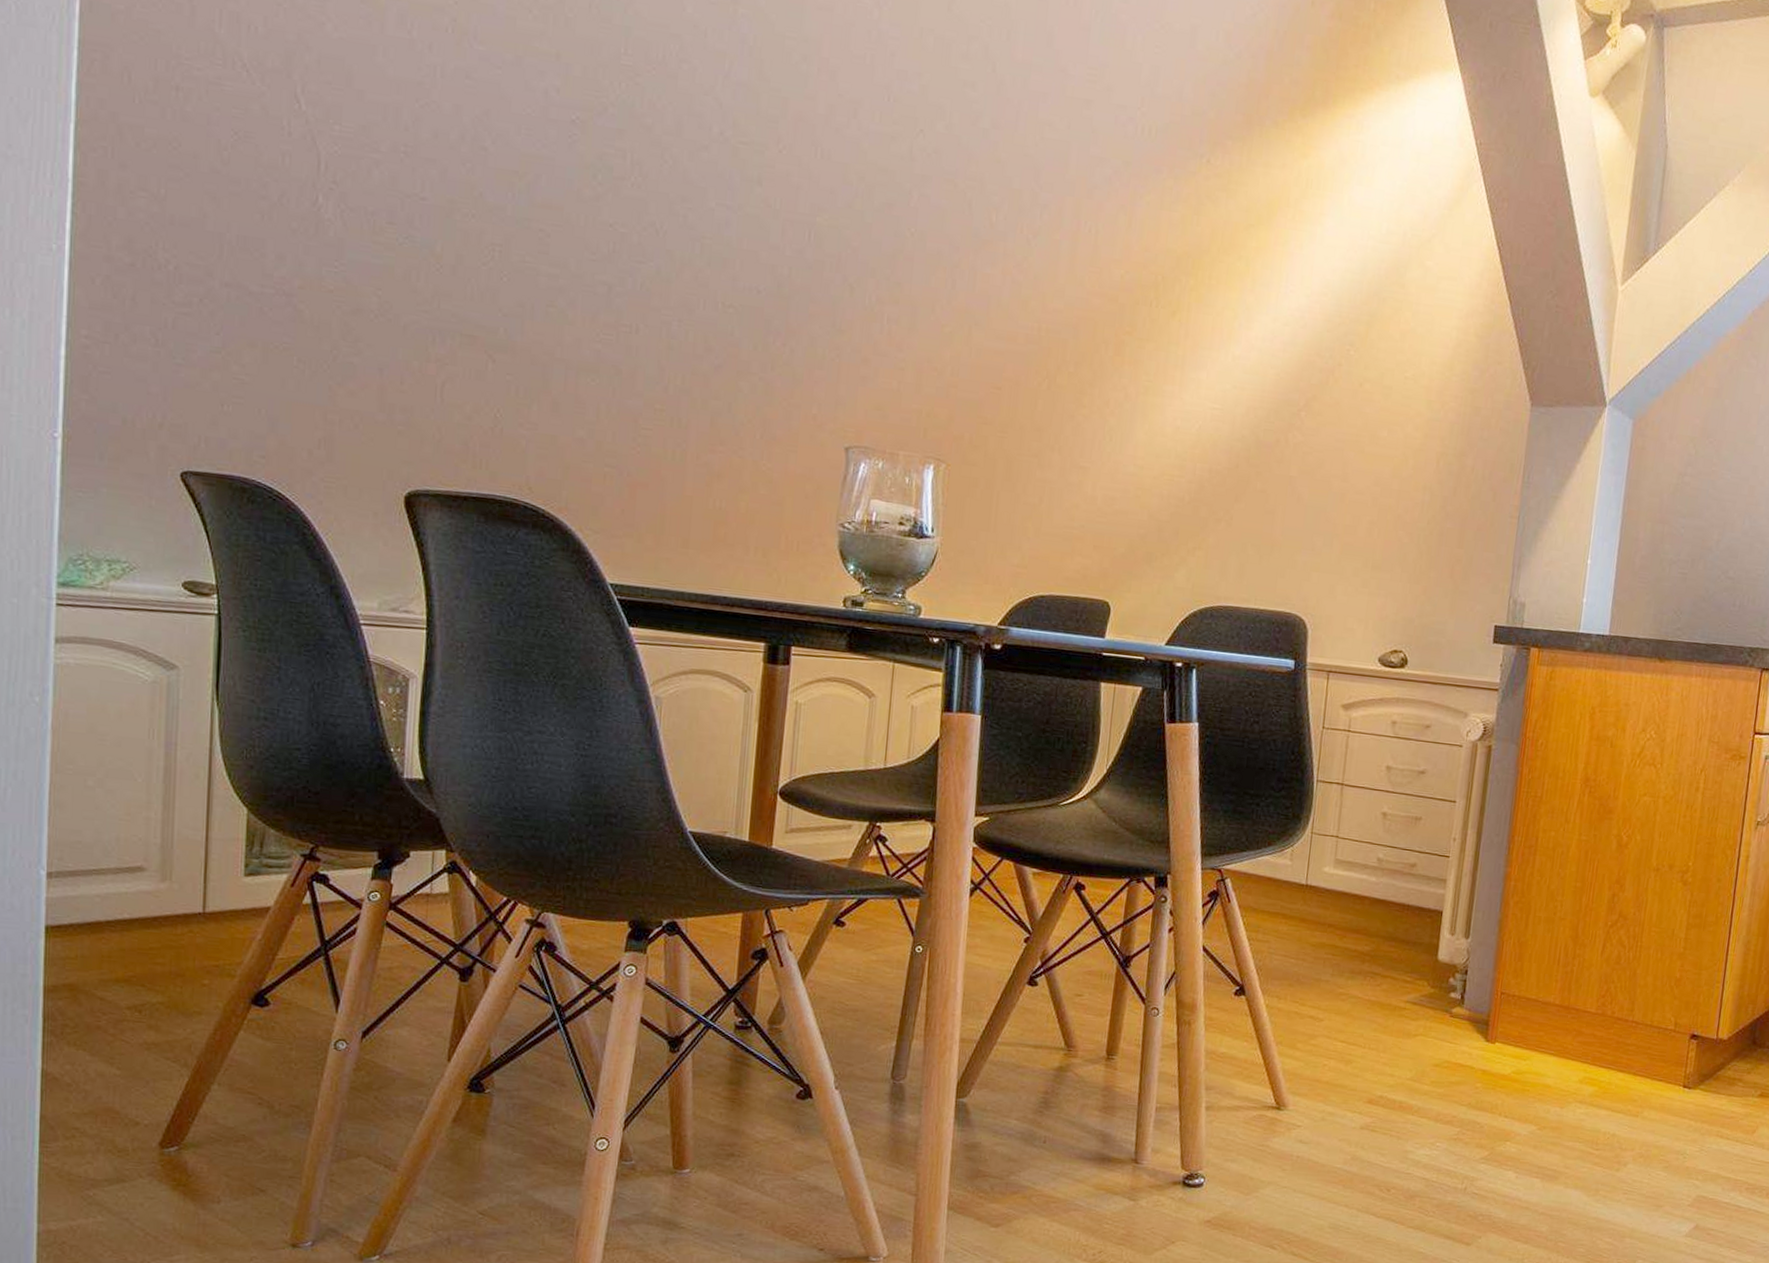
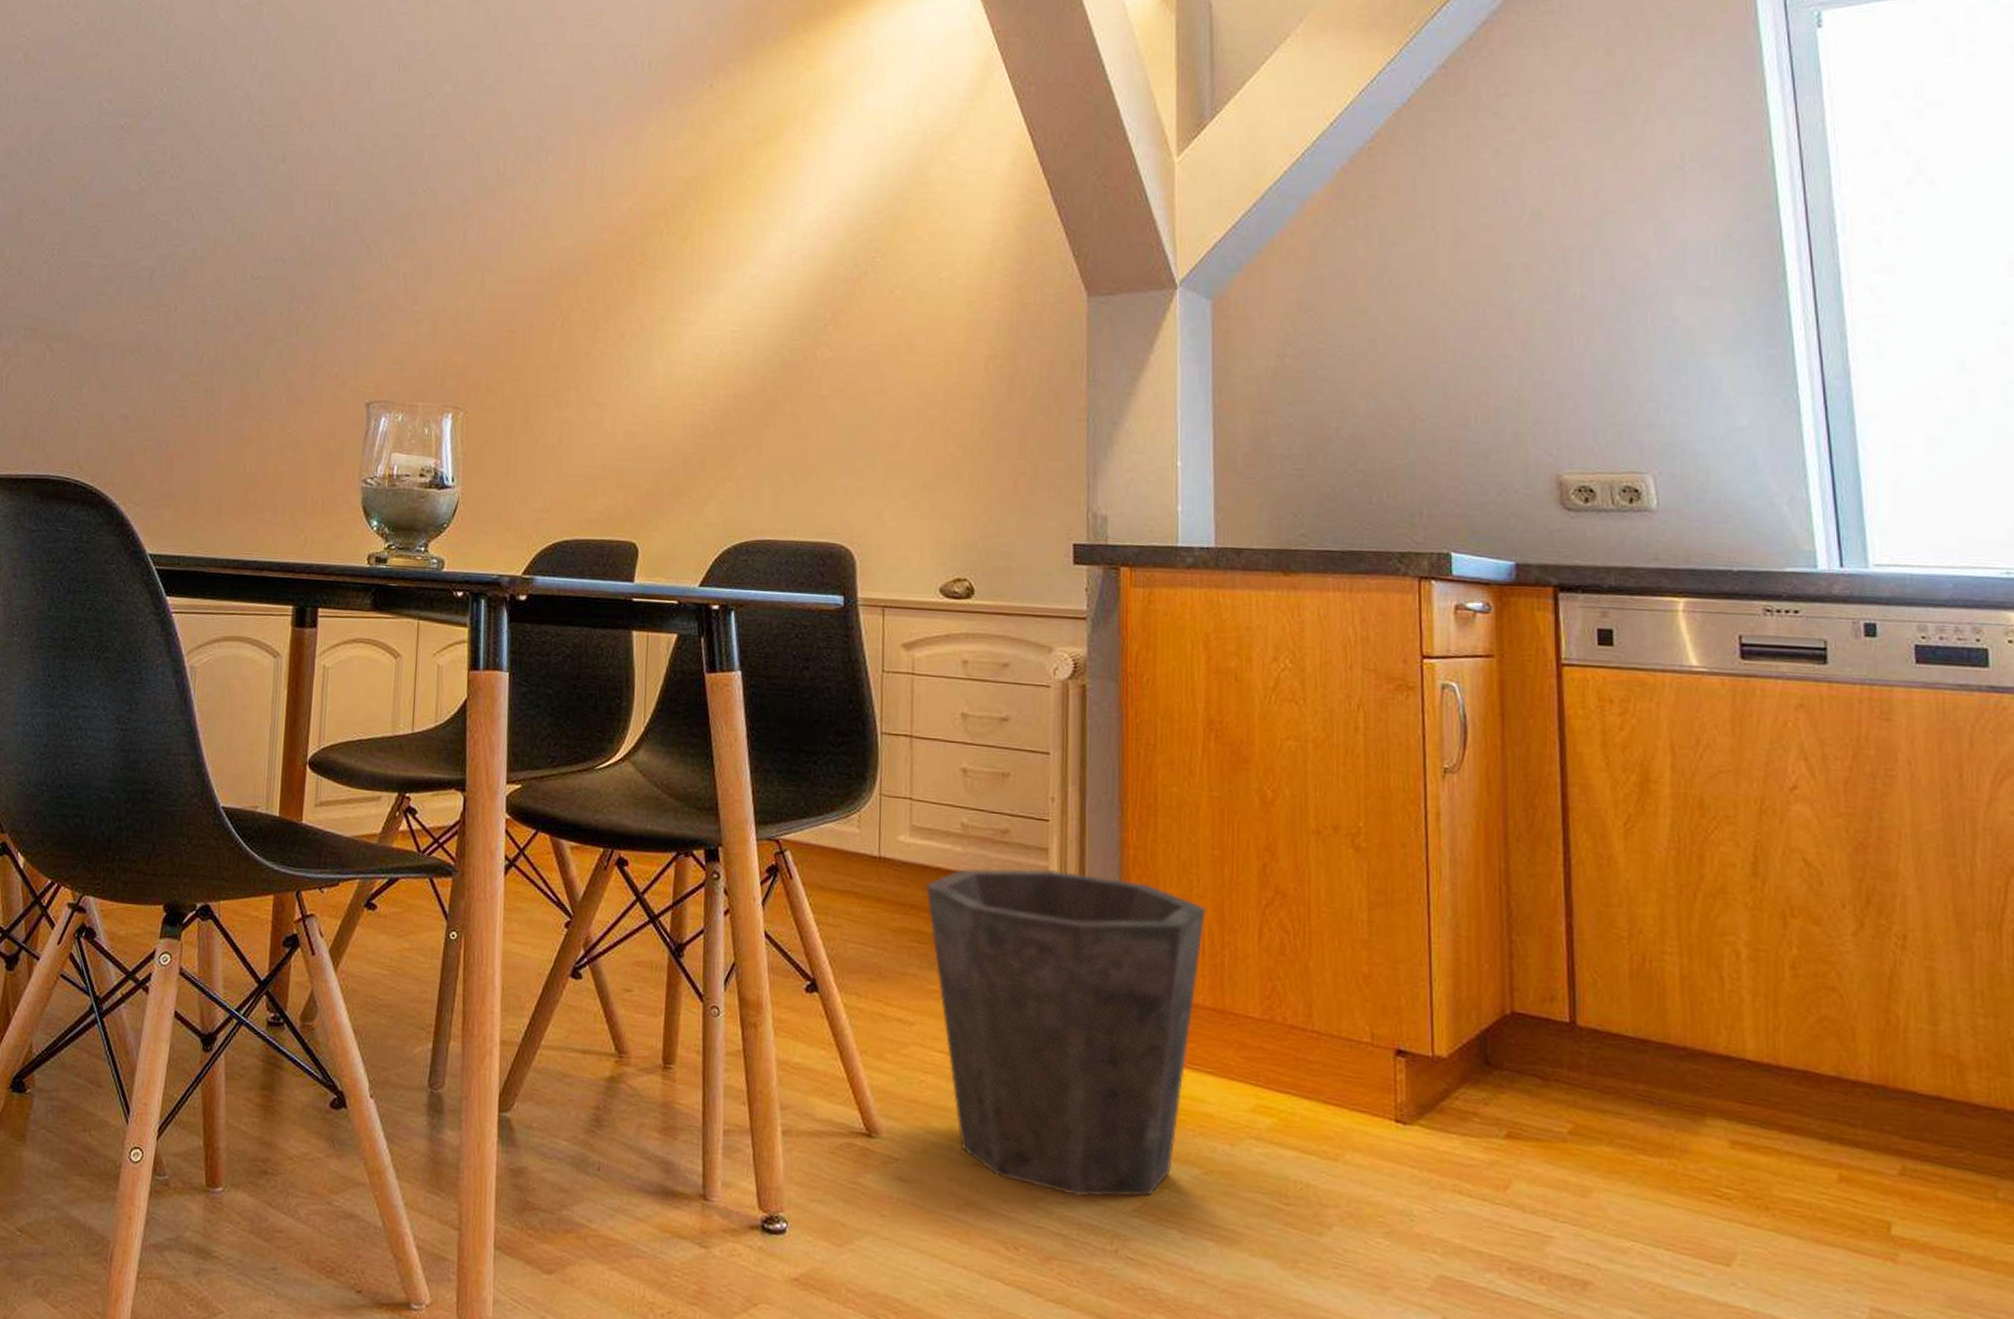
waste bin: none [1343,895,1565,1150] -> present [926,868,1206,1198]

